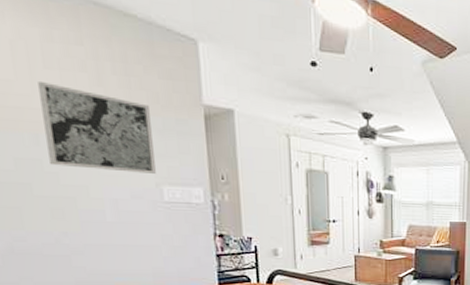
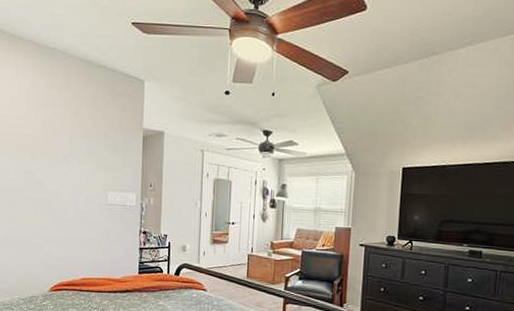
wall art: present [38,82,156,174] -> none [39,117,106,182]

